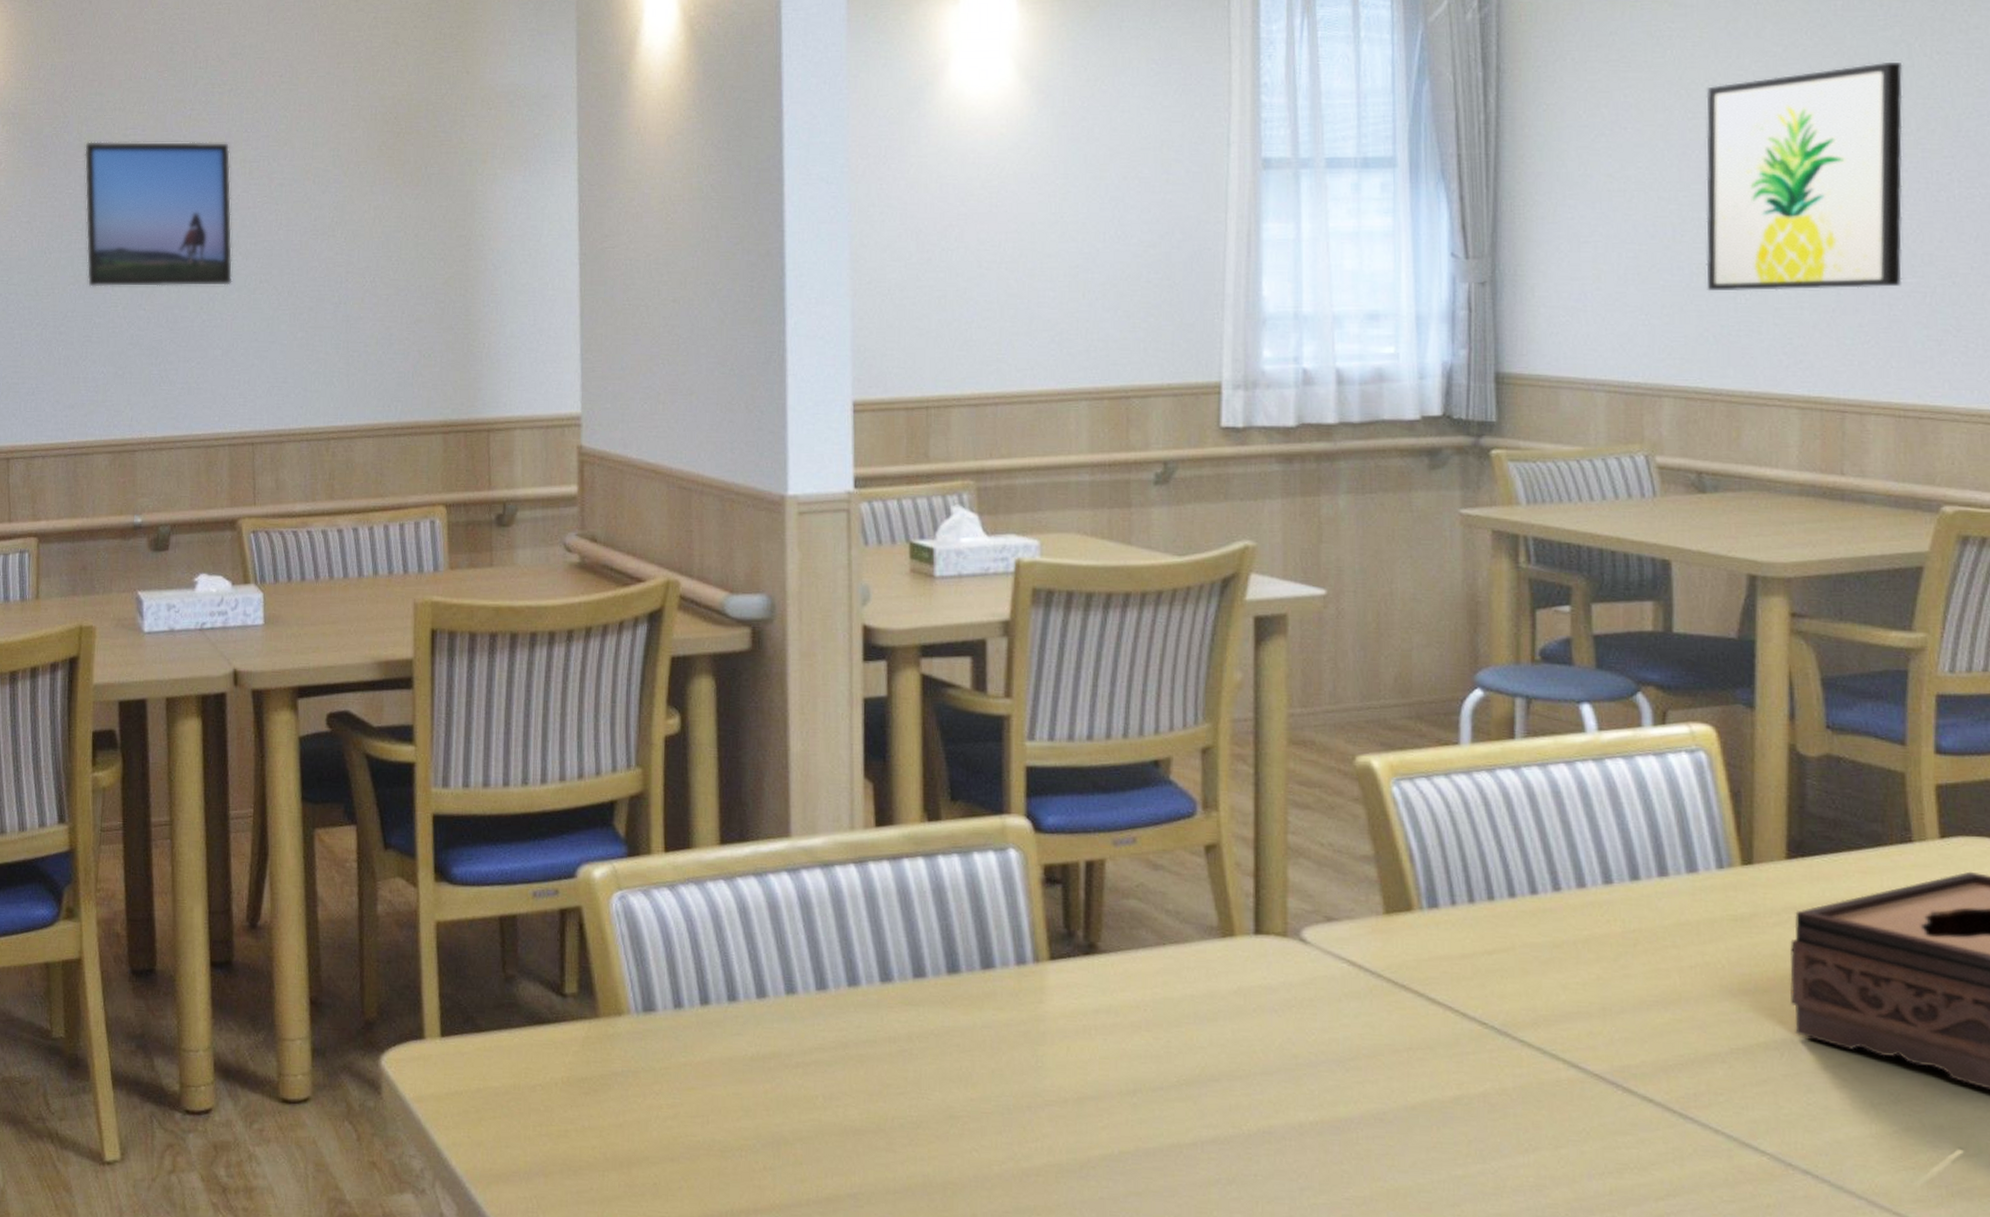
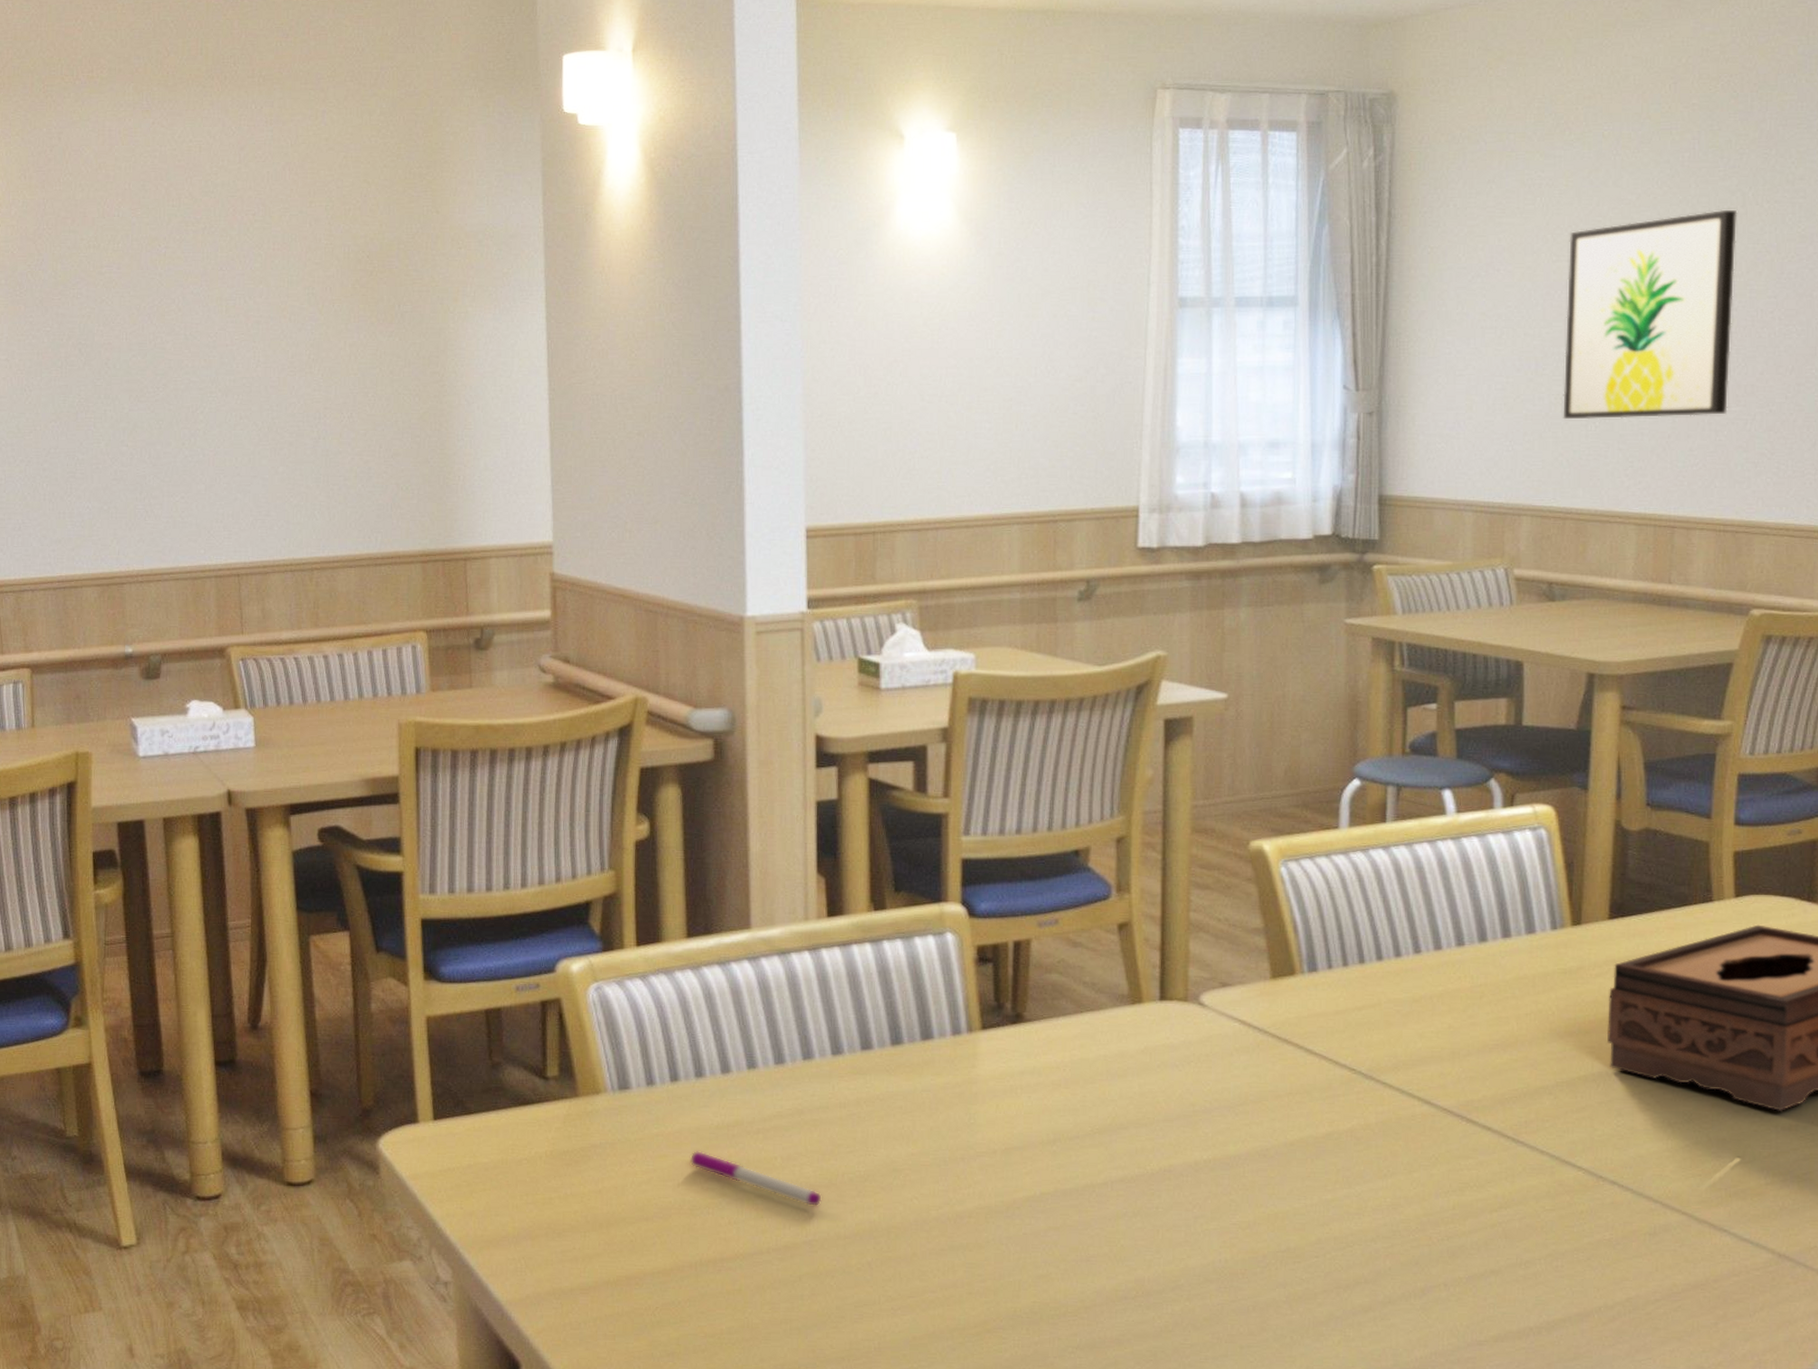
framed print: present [84,141,233,287] -> none [60,279,213,424]
pen: none [720,1083,869,1155] -> present [689,1150,822,1207]

